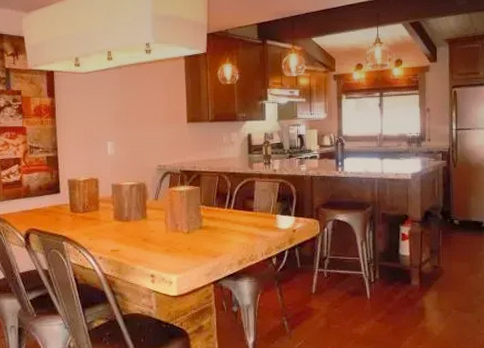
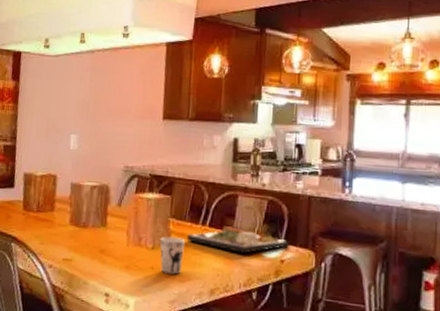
cup: none [193,221,214,252] -> present [160,236,185,274]
dinner plate: none [215,207,298,228] -> present [186,226,289,254]

